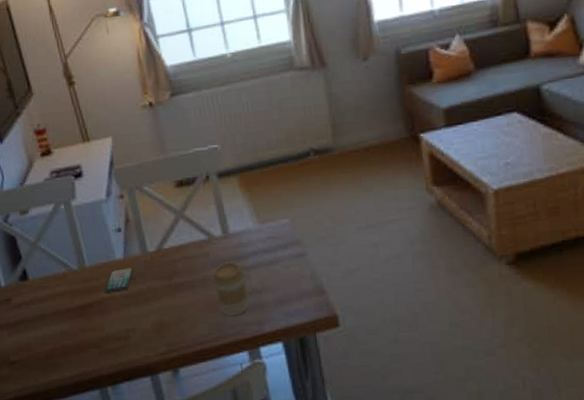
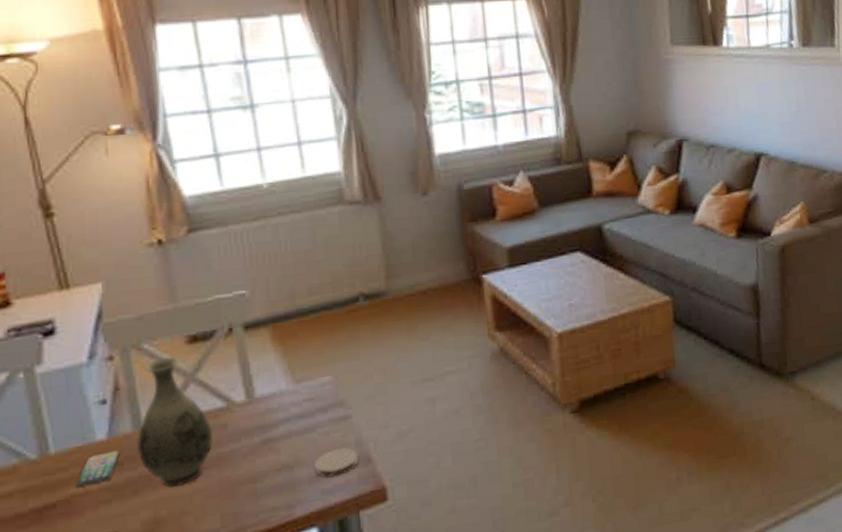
vase: none [145,197,199,300] -> present [138,356,213,488]
coffee cup: present [212,261,248,316] -> none [229,431,275,502]
coaster: none [278,280,314,303] -> present [314,447,359,478]

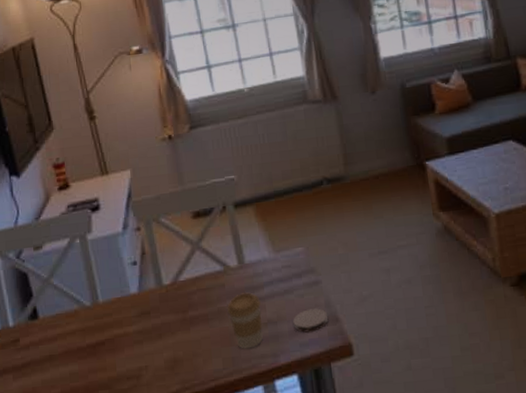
smartphone: present [75,450,120,488] -> none [117,302,148,330]
vase: present [138,356,213,488] -> none [160,228,214,335]
coffee cup: none [229,431,275,502] -> present [227,291,263,349]

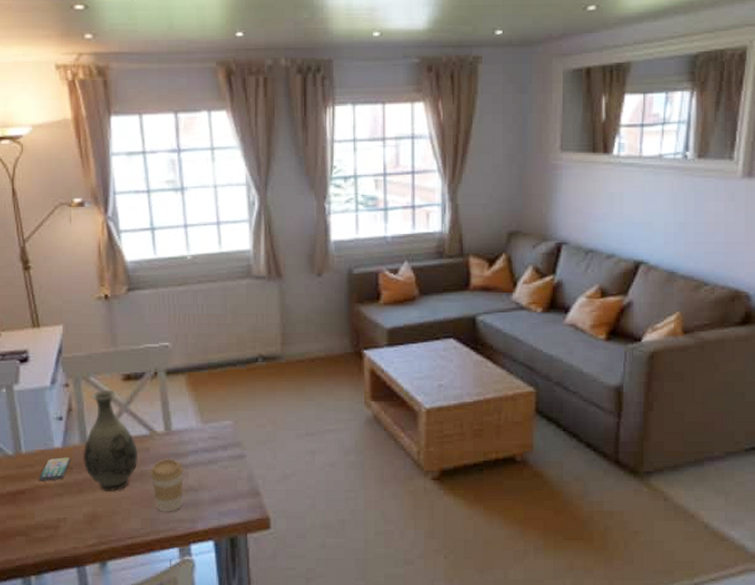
smartphone: none [117,302,148,330] -> present [38,457,70,481]
vase: none [160,228,214,335] -> present [84,389,138,492]
coaster: present [293,308,329,333] -> none [214,481,249,503]

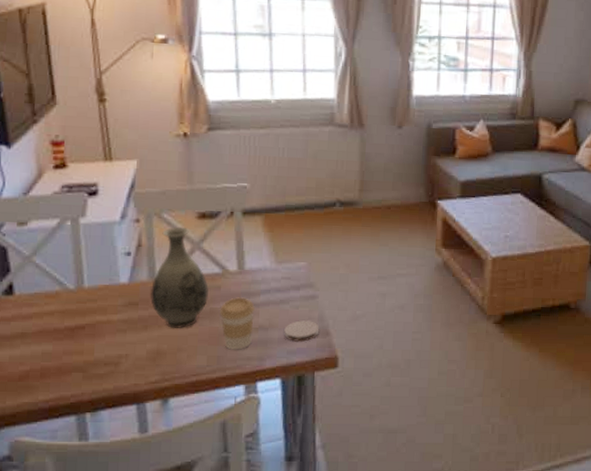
smartphone: present [38,457,70,481] -> none [100,293,137,317]
coaster: none [214,481,249,503] -> present [284,320,320,342]

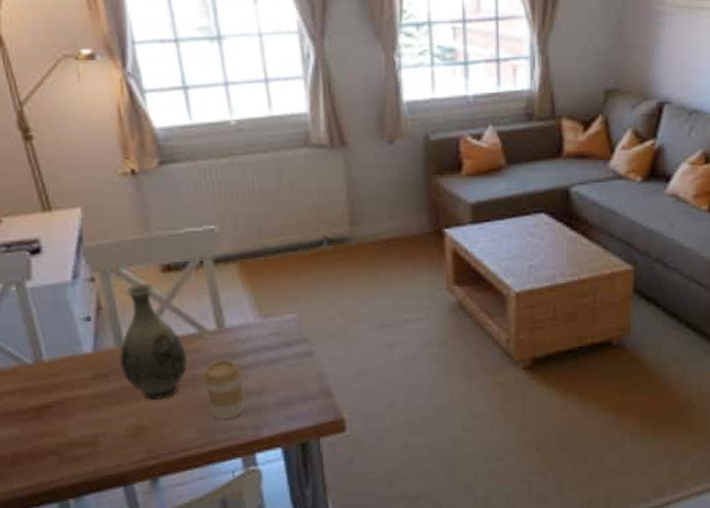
coaster: present [284,320,320,342] -> none [279,381,320,406]

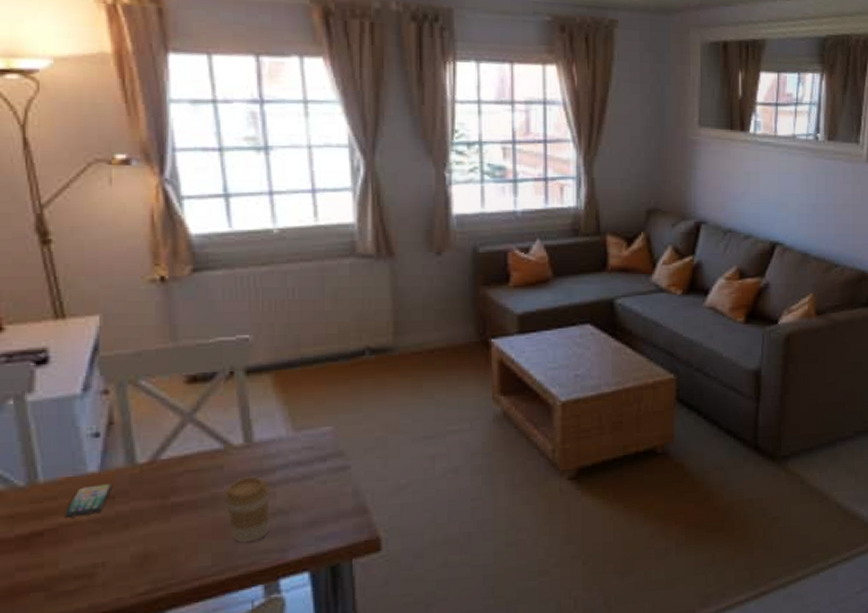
smartphone: none [67,363,105,393] -> present [64,484,112,518]
vase: present [120,283,187,401] -> none [131,395,207,525]

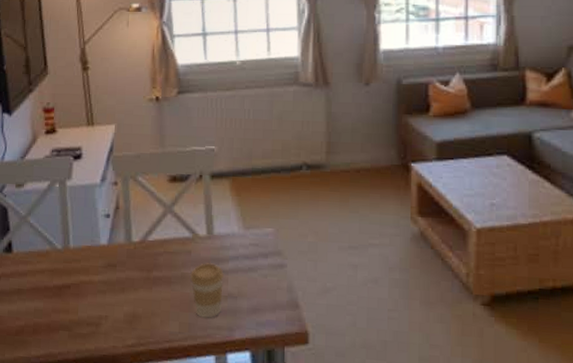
smartphone: present [64,484,112,518] -> none [84,254,115,278]

